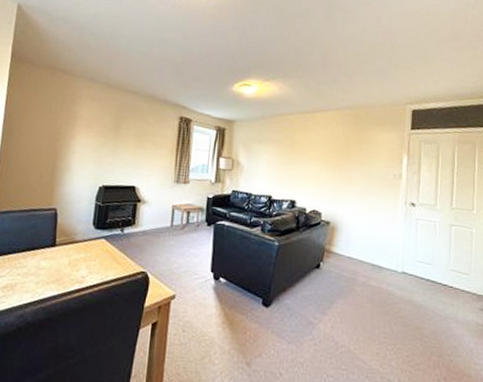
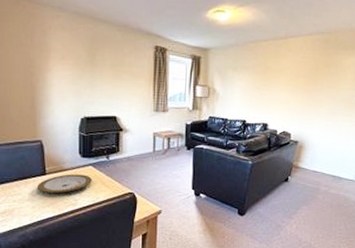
plate: none [45,246,103,269] -> present [38,174,92,194]

